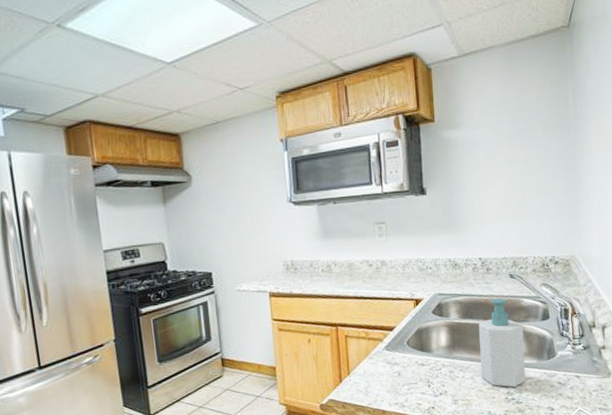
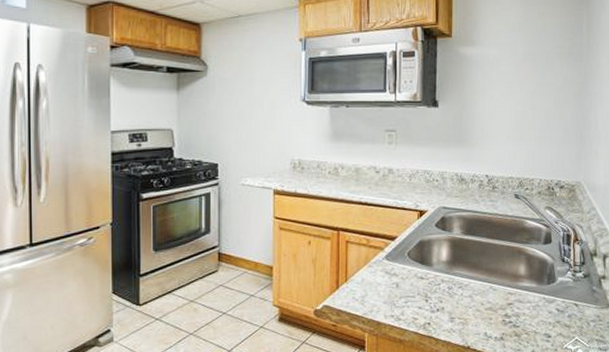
soap bottle: present [478,298,525,388] -> none [480,218,525,310]

